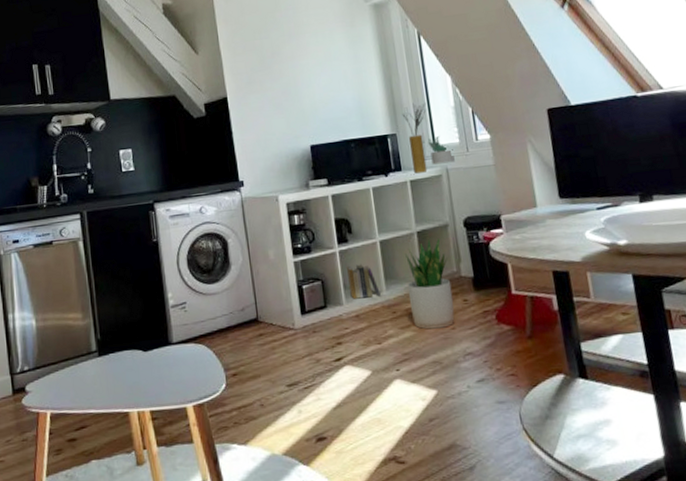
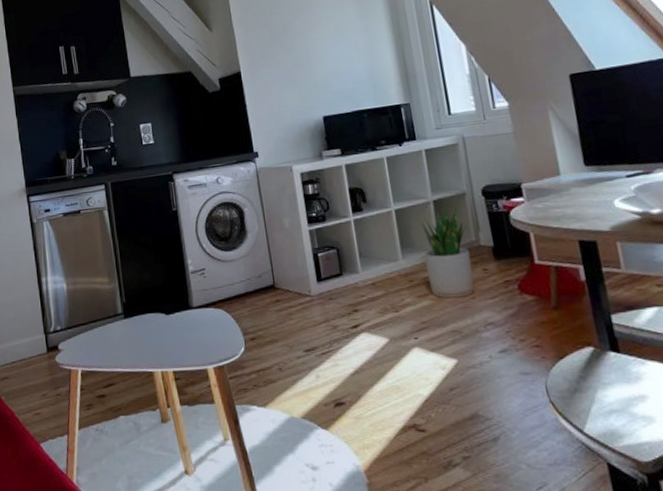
books: present [347,264,381,299] -> none [362,232,397,267]
vase: present [402,102,428,174] -> none [415,71,443,143]
succulent plant: present [427,136,455,165] -> none [442,105,472,134]

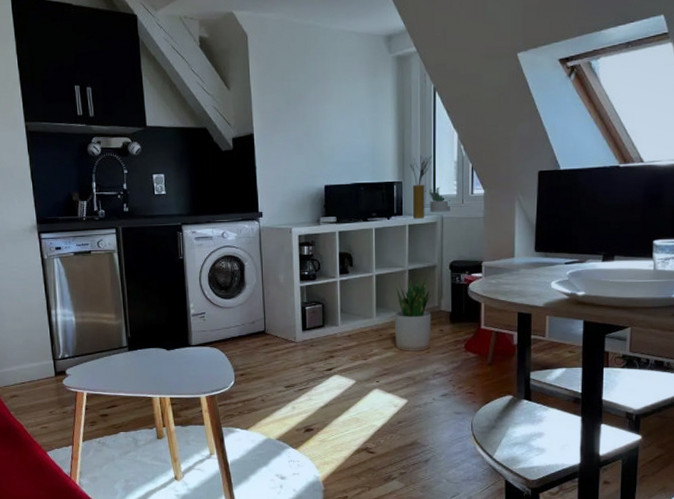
vase: none [415,71,443,143] -> present [409,154,432,219]
succulent plant: none [442,105,472,134] -> present [429,187,450,213]

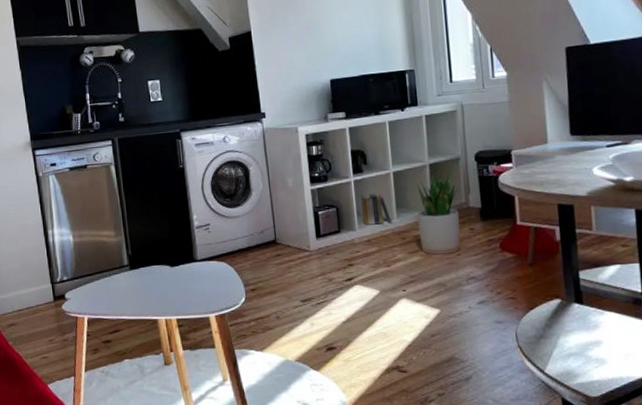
books: none [345,293,371,322] -> present [361,193,392,225]
vase: present [409,154,432,219] -> none [421,39,446,109]
succulent plant: present [429,187,450,213] -> none [444,73,470,101]

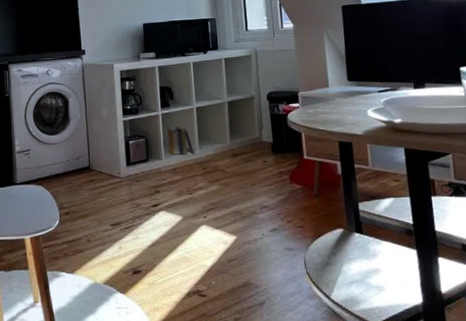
planter: present [417,171,461,255] -> none [217,109,255,184]

